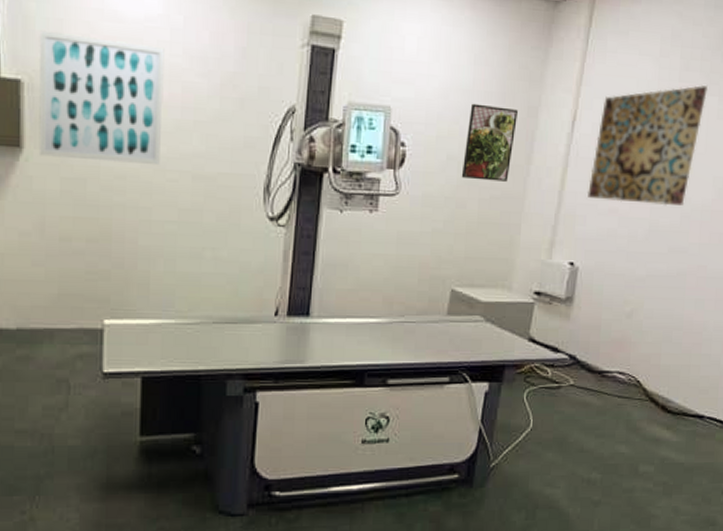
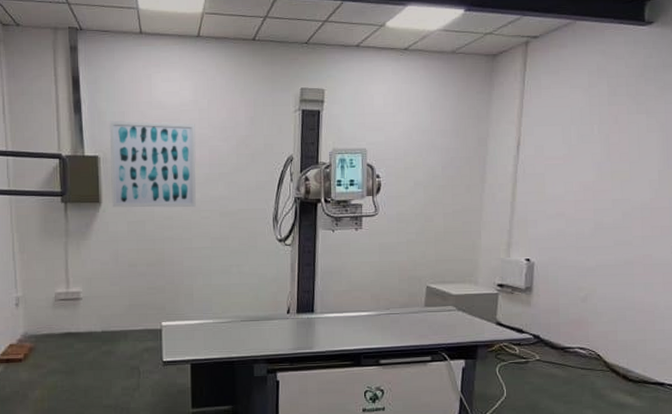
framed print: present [461,103,518,182] -> none [427,140,470,199]
wall art: present [588,85,708,206] -> none [536,106,635,207]

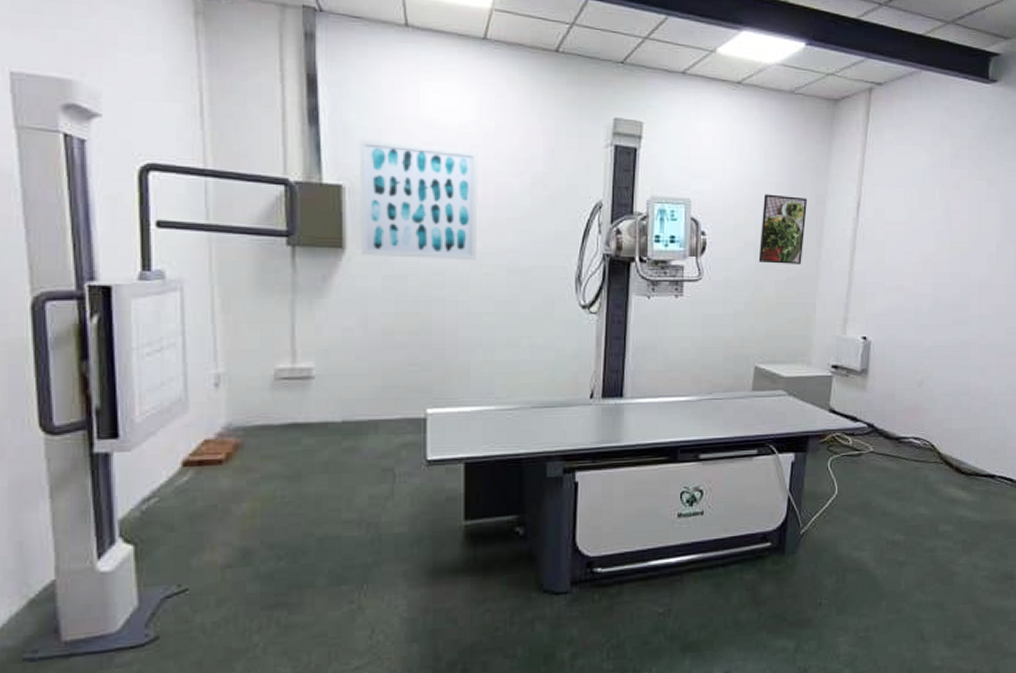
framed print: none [427,140,470,199] -> present [758,194,807,264]

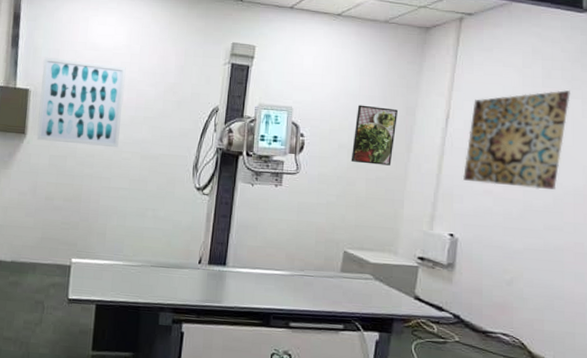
wall art: none [875,171,977,282] -> present [463,90,570,190]

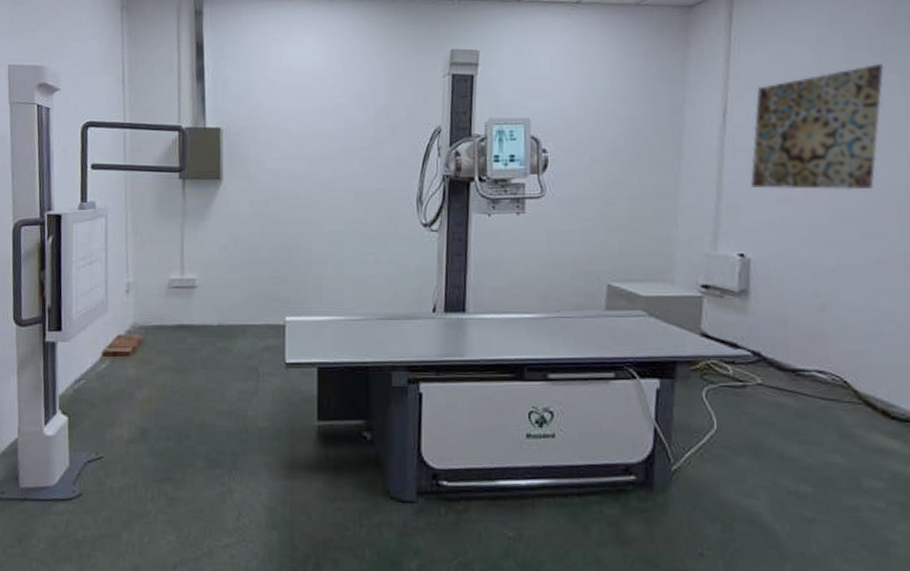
wall art: present [36,57,126,148] -> none [233,89,329,186]
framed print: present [351,105,398,166] -> none [607,107,661,178]

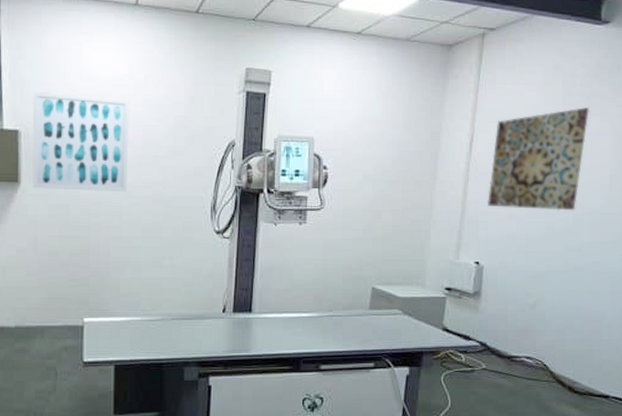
wall art: none [233,89,329,186] -> present [32,91,129,193]

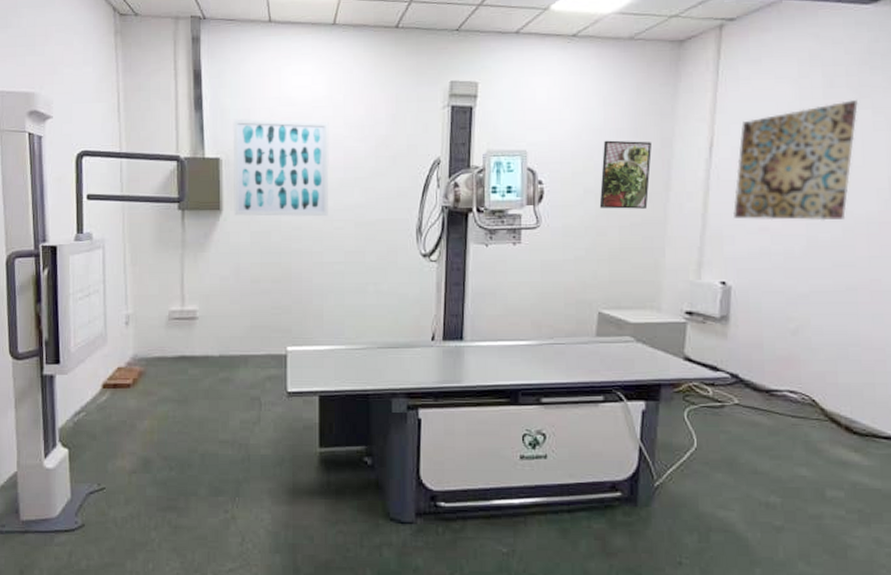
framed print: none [376,131,422,195] -> present [599,140,652,209]

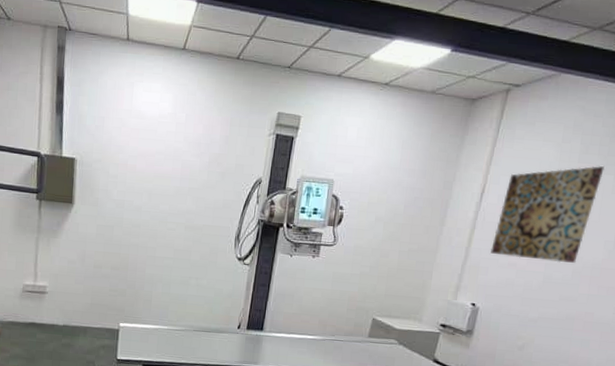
wall art: present [233,118,329,217] -> none [84,124,171,219]
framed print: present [599,140,652,209] -> none [386,178,436,239]

